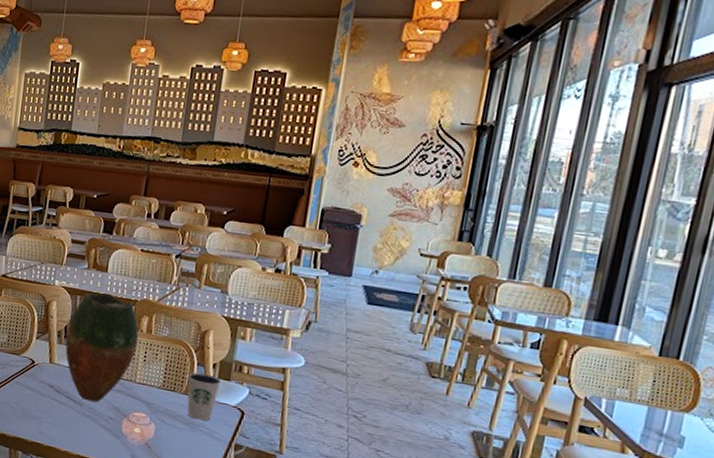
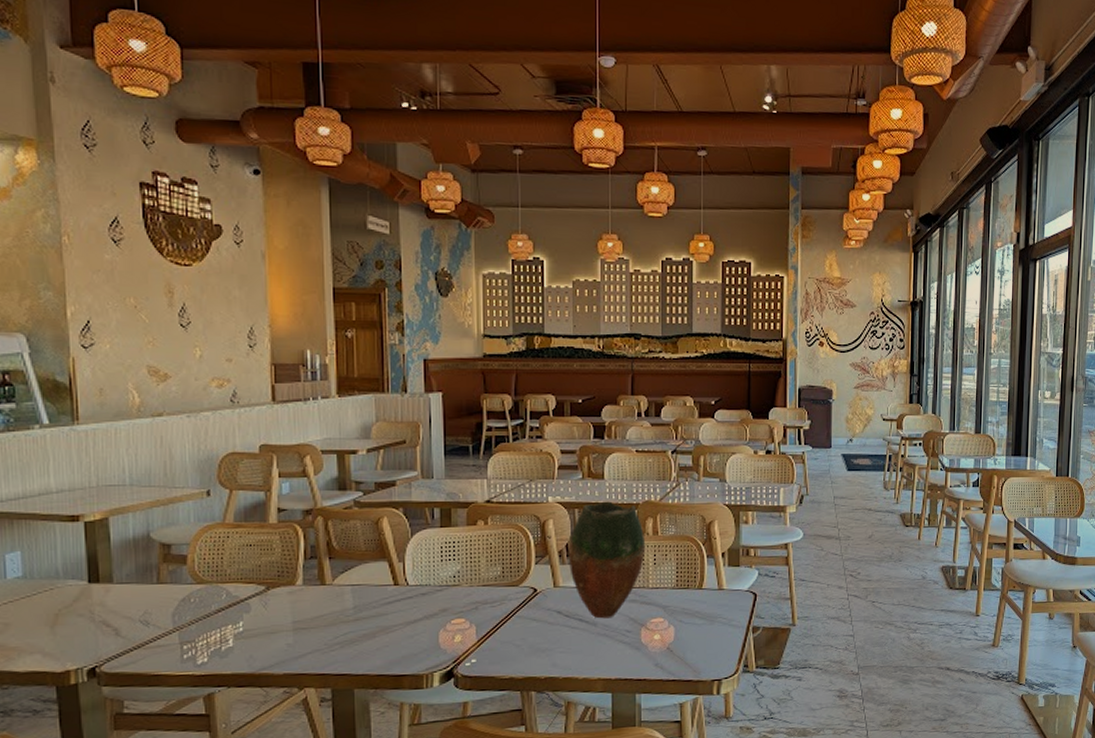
dixie cup: present [187,372,221,421] -> none [700,565,731,612]

